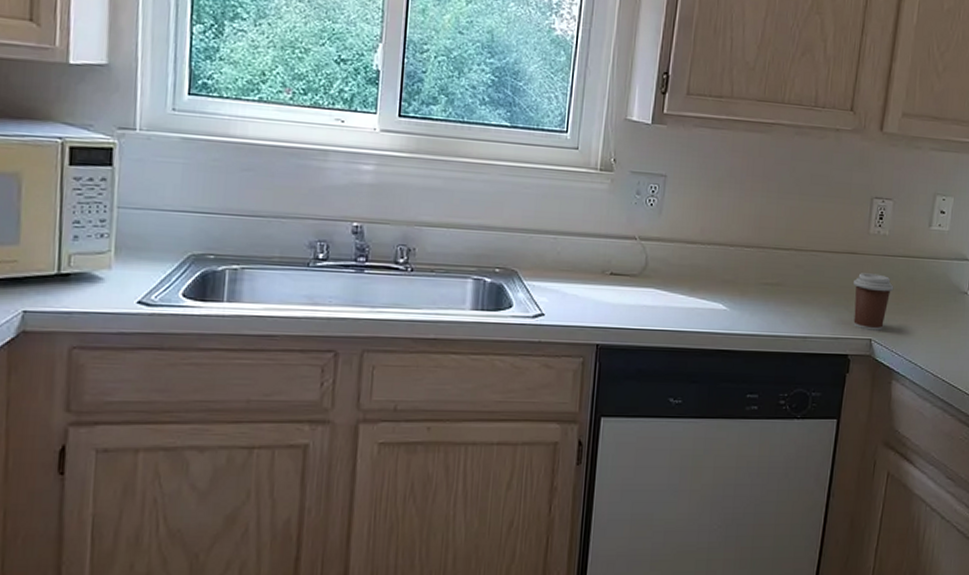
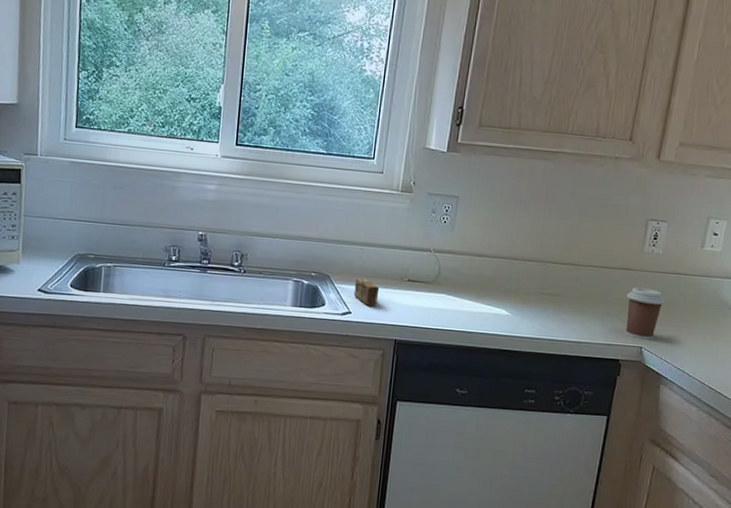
soap bar: none [546,273,577,306] -> present [353,278,380,306]

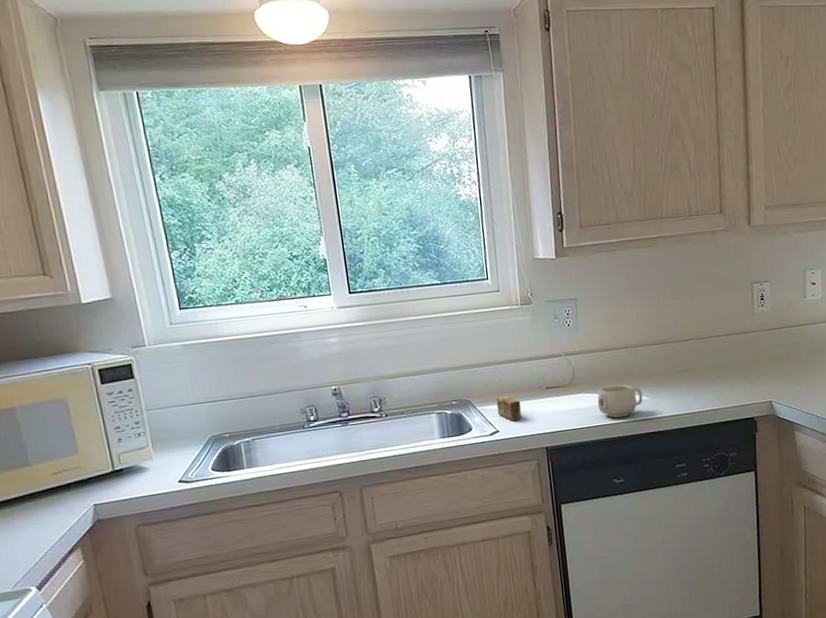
mug: none [457,292,506,328] -> present [597,384,643,418]
coffee cup: present [625,287,666,340] -> none [748,346,783,395]

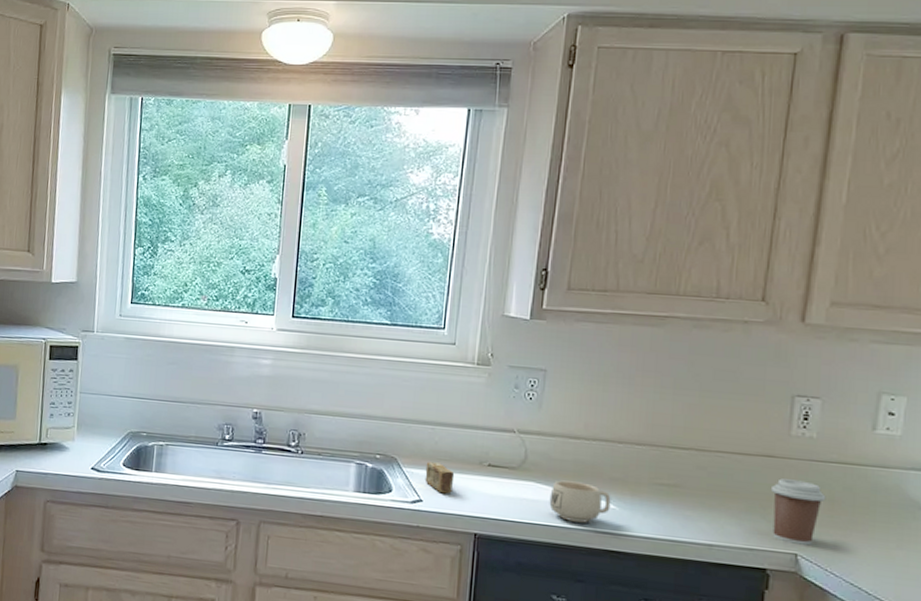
coffee cup: none [748,346,783,395] -> present [772,478,826,546]

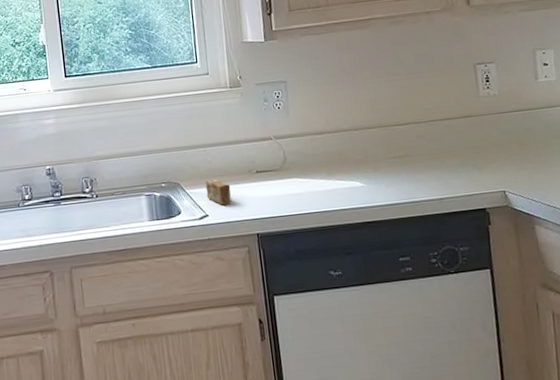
mug: present [549,480,611,523] -> none [310,169,360,205]
coffee cup: present [772,478,826,546] -> none [475,130,516,184]

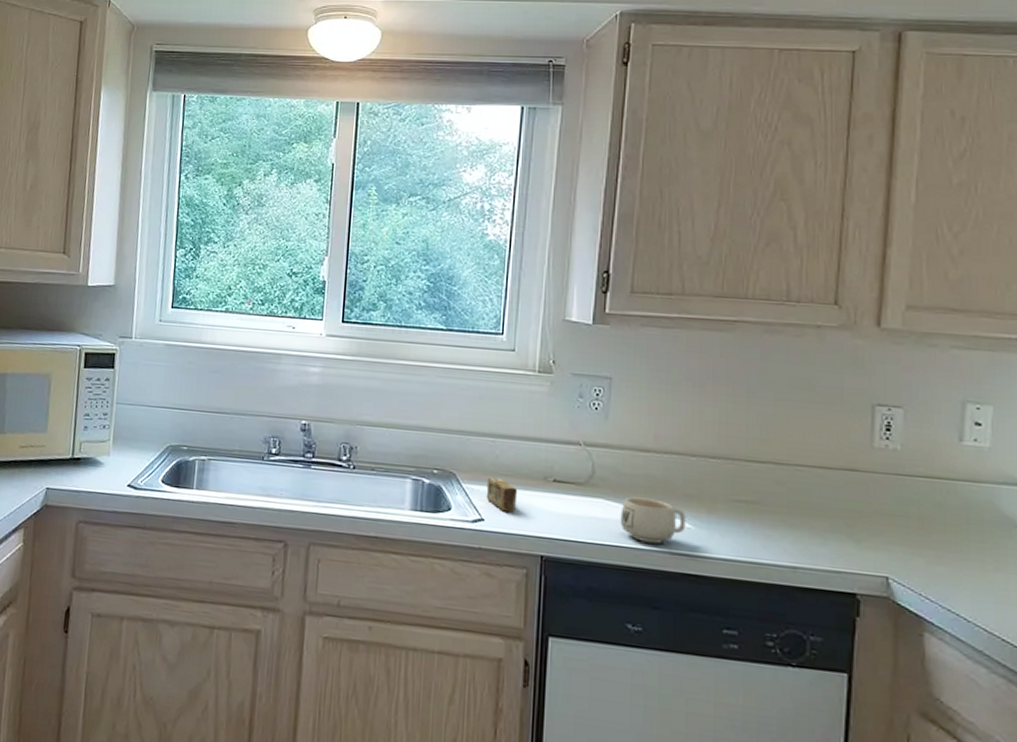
mug: none [310,169,360,205] -> present [620,496,686,544]

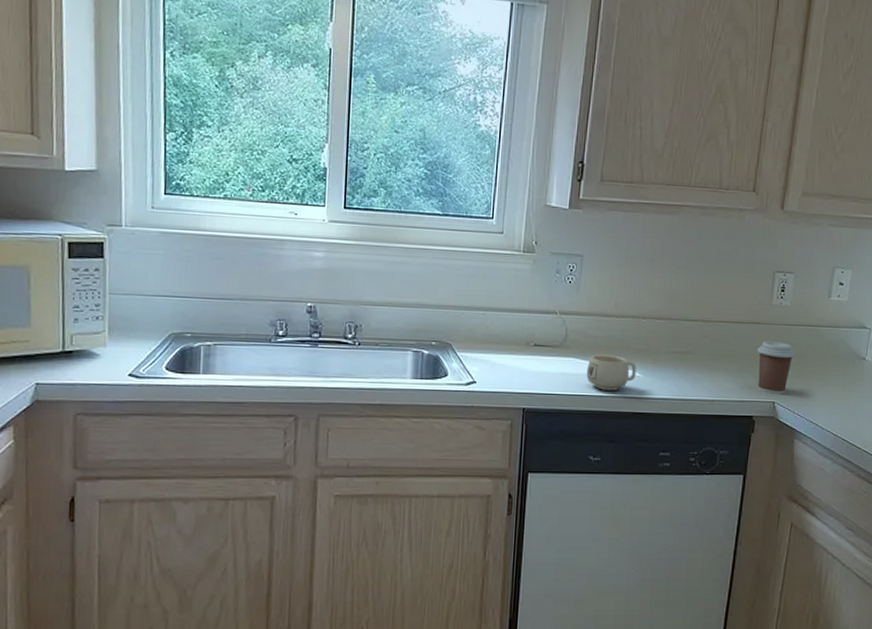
soap bar: present [486,477,518,512] -> none [477,345,505,374]
coffee cup: none [857,494,915,568] -> present [757,341,796,394]

